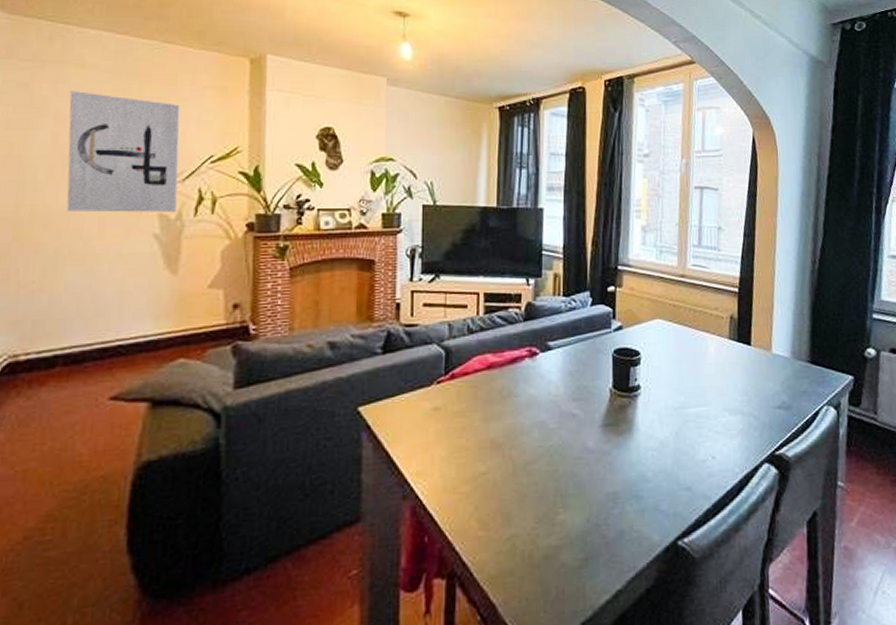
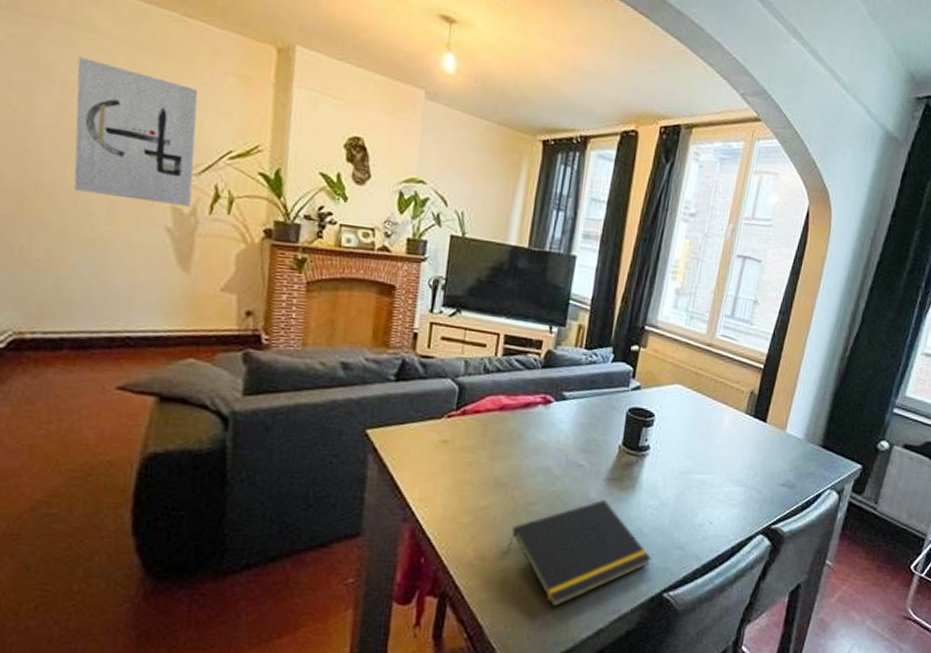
notepad: none [512,447,660,573] -> present [507,499,652,607]

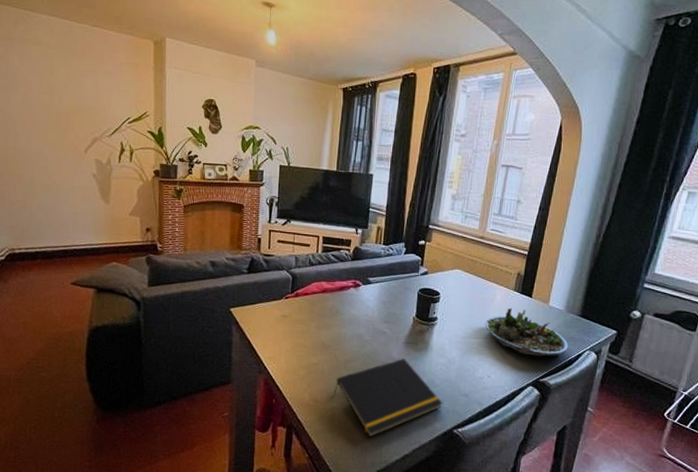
wall art: present [74,57,199,207] -> none [32,63,107,159]
succulent planter: none [708,435,807,497] -> present [485,308,569,356]

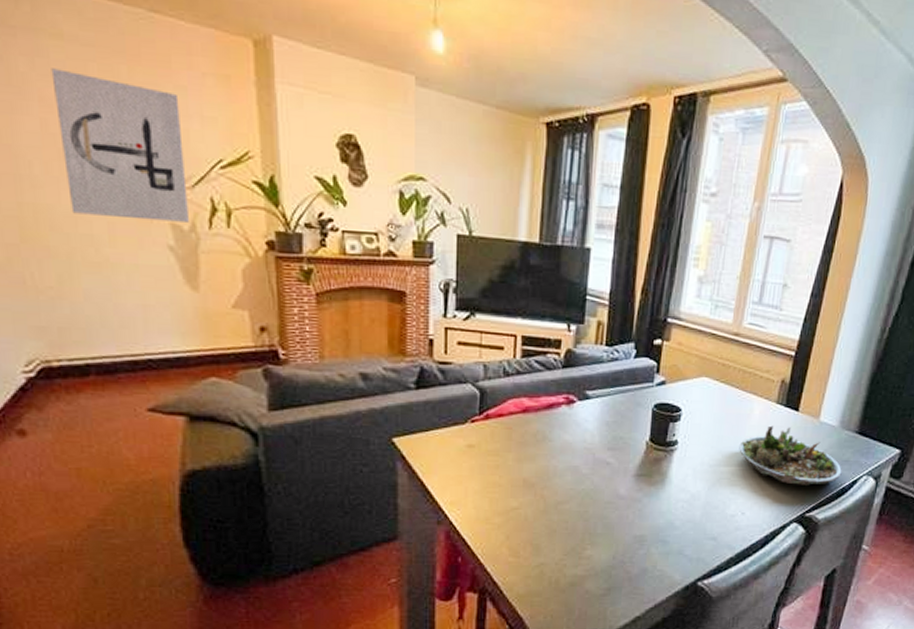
wall art: none [32,63,107,159] -> present [51,68,189,222]
notepad: present [334,358,443,438] -> none [541,495,685,598]

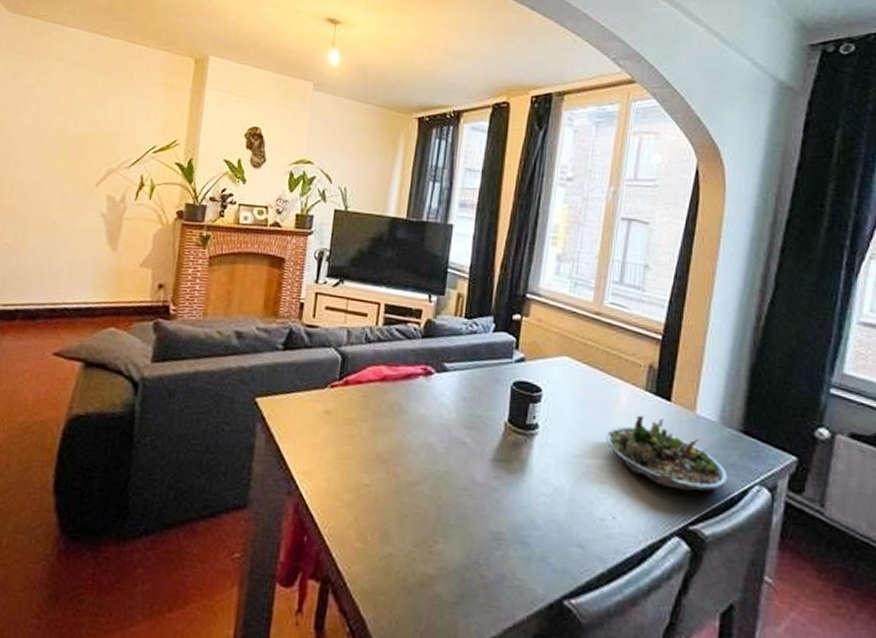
wall art: present [51,68,189,222] -> none [37,81,133,195]

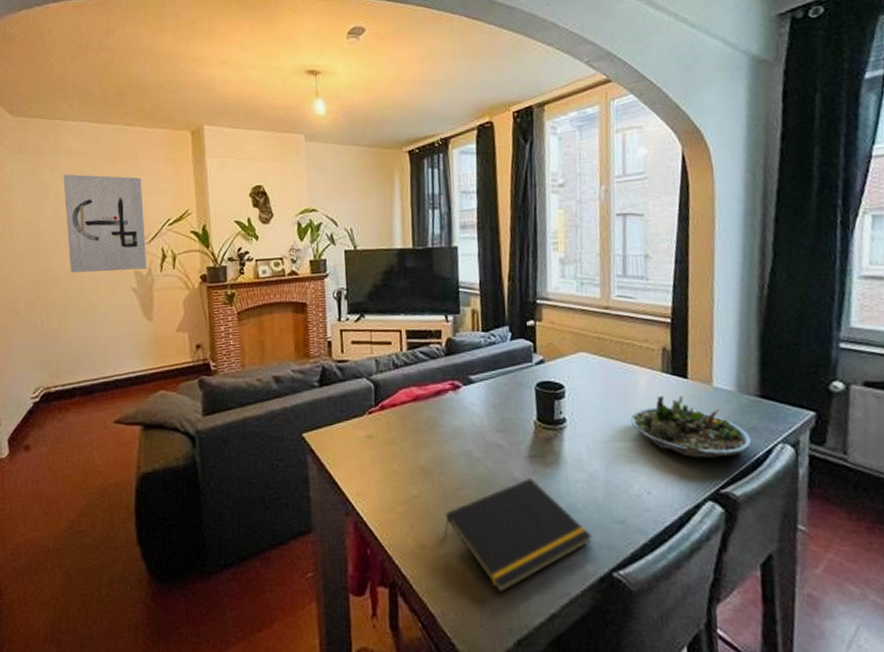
wall art: none [37,81,133,195] -> present [63,174,147,273]
notepad: none [390,482,548,606] -> present [444,477,592,593]

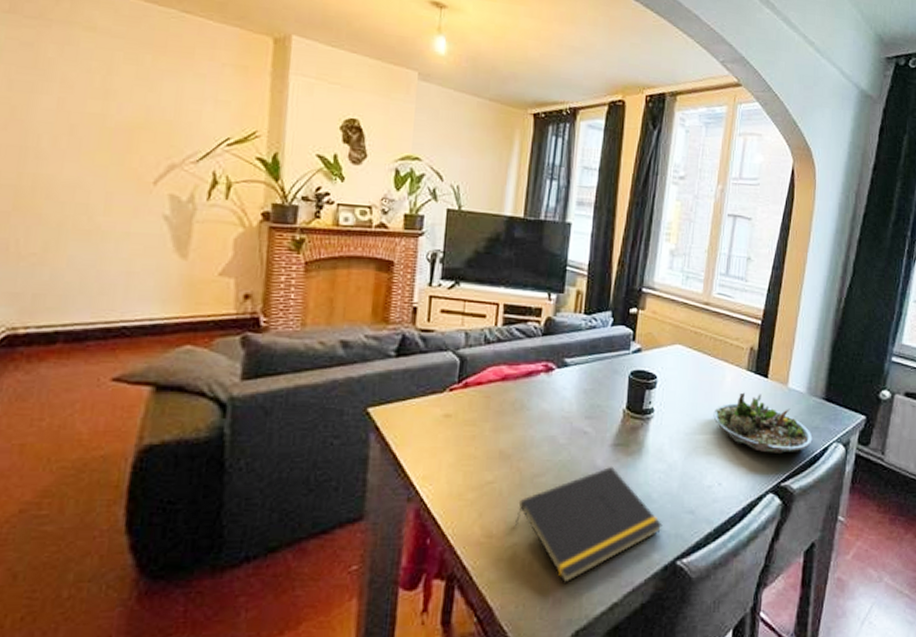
wall art: present [63,174,147,273] -> none [71,55,197,194]

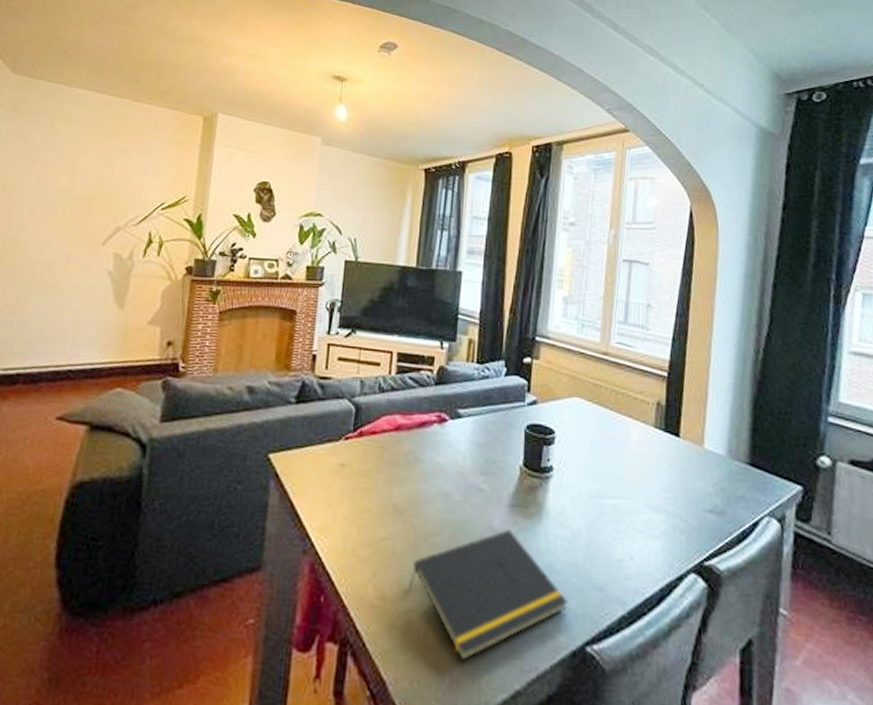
succulent planter: present [713,392,813,453] -> none [619,452,739,526]

